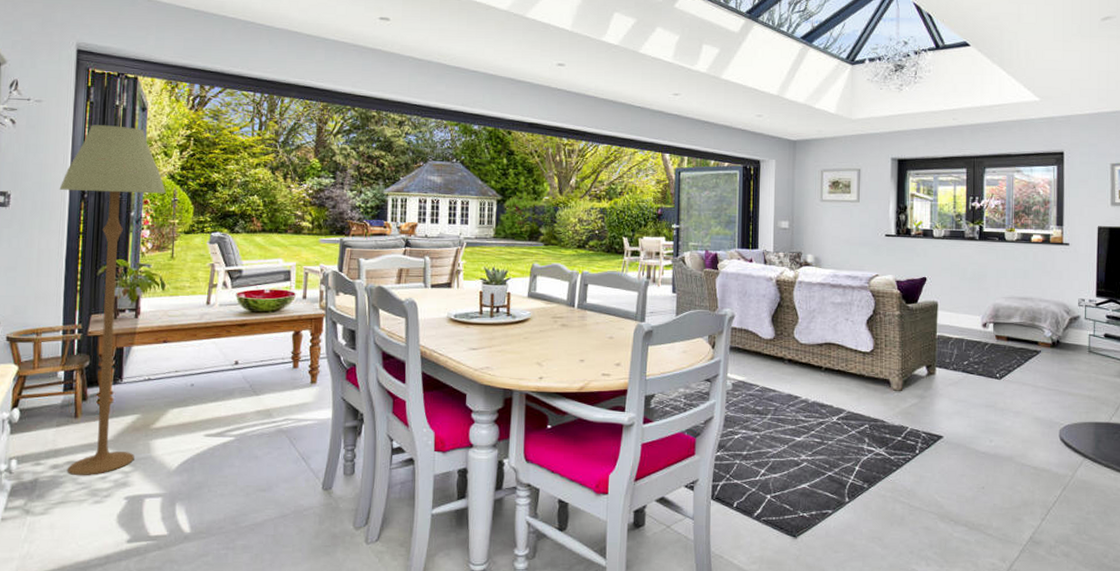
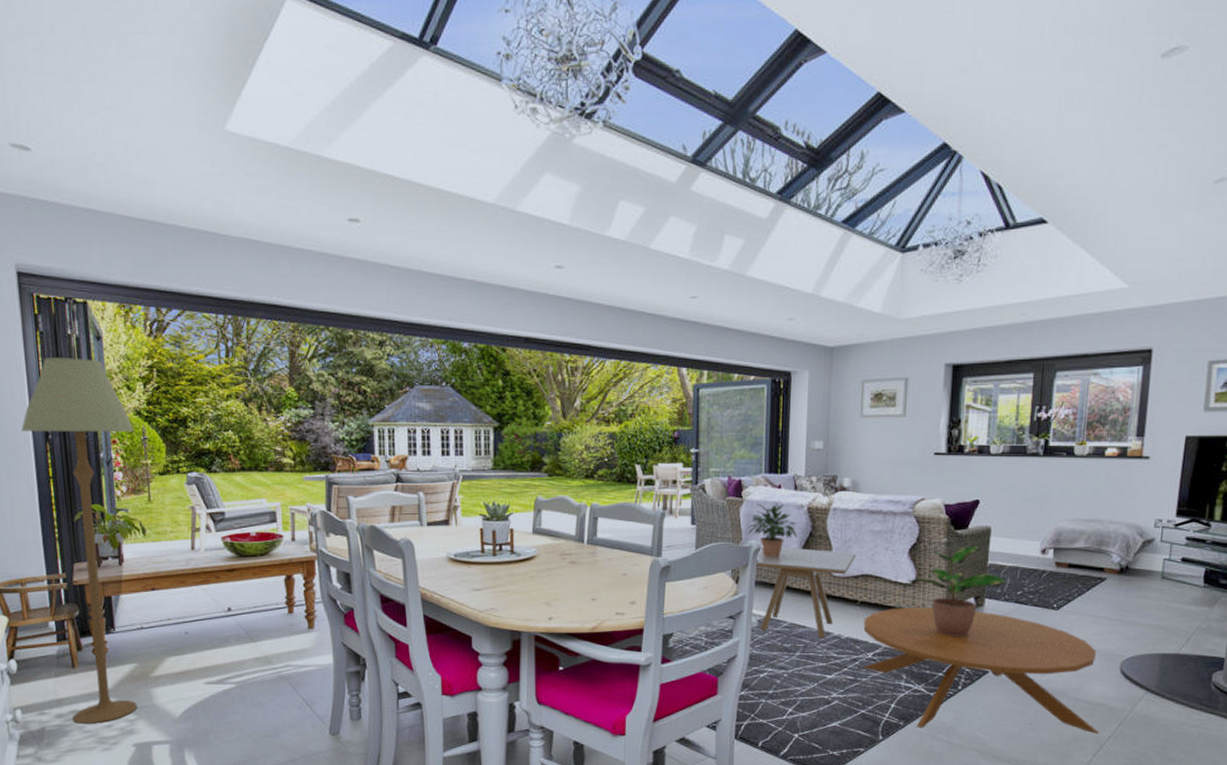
potted plant: none [722,274,767,326] -> present [747,502,797,558]
side table: none [729,315,820,402] -> present [755,546,857,639]
coffee table: none [828,374,1045,499] -> present [863,607,1099,734]
potted plant: none [866,318,954,403] -> present [907,545,1007,637]

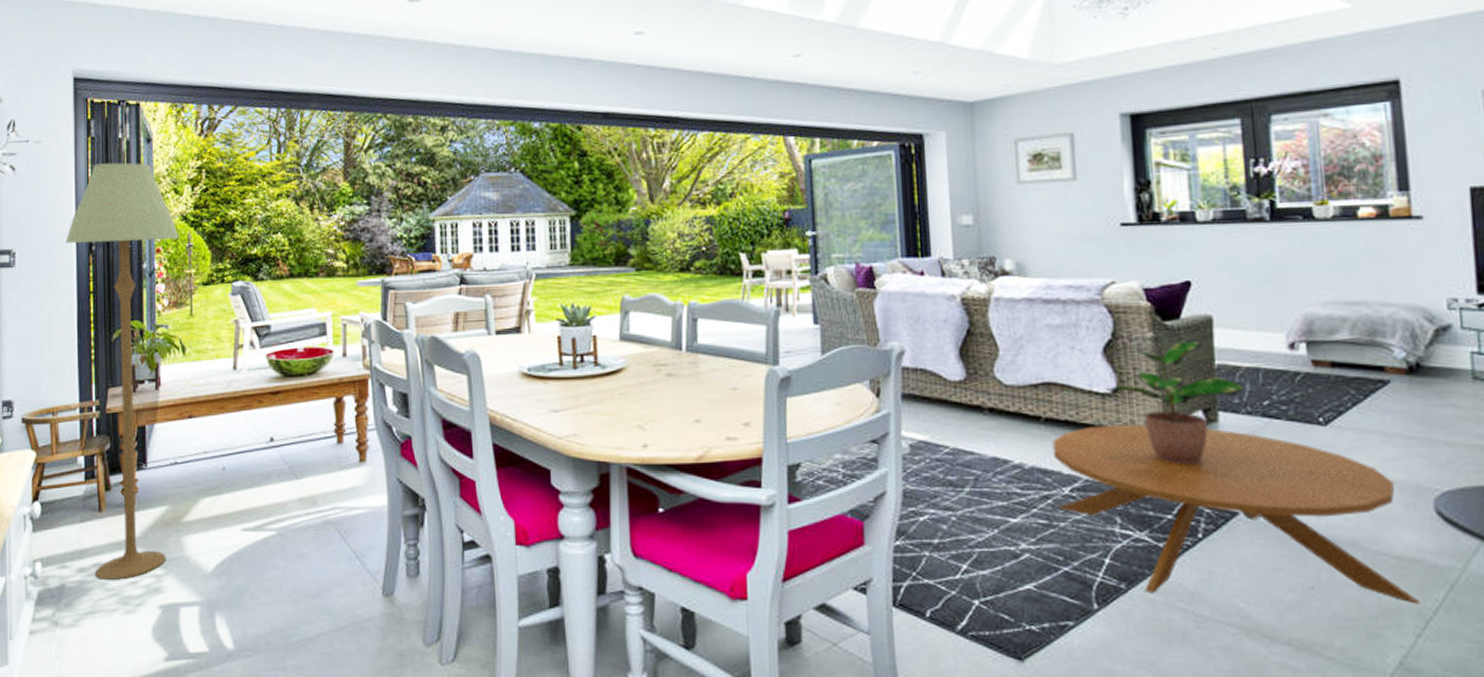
potted plant: present [747,502,797,558] -> none [885,292,951,364]
side table: present [755,546,857,639] -> none [899,349,1033,469]

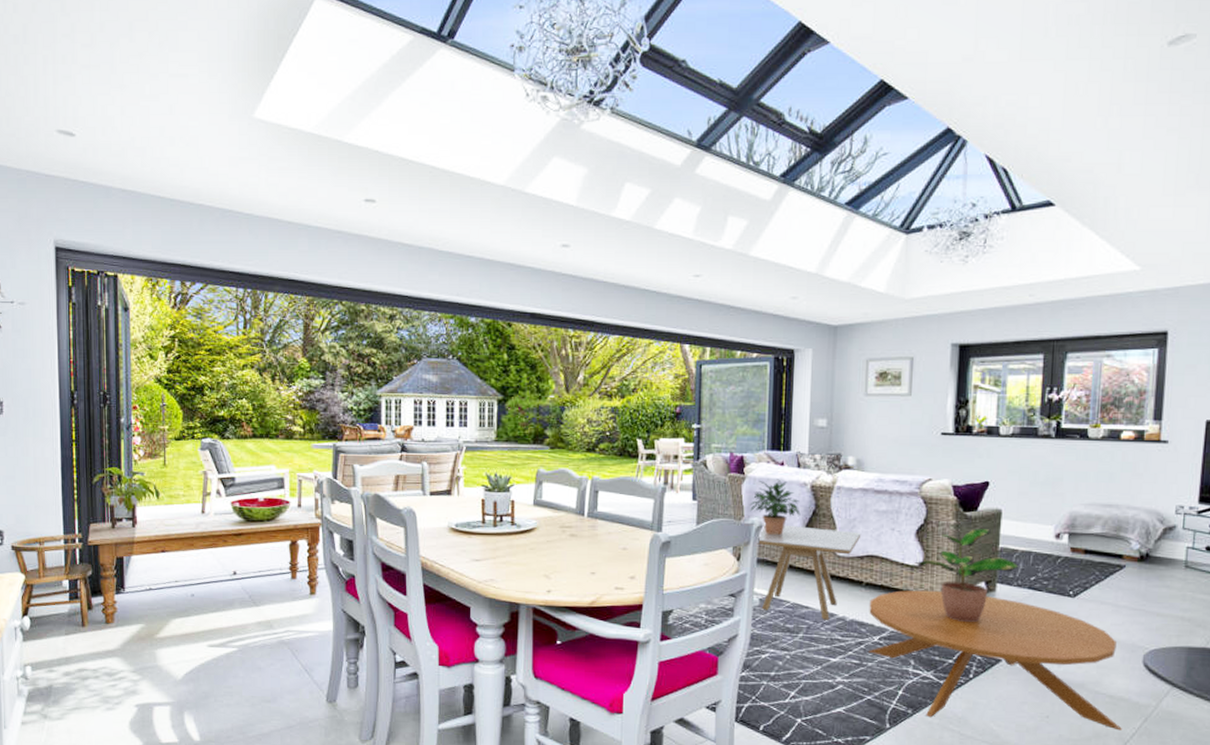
floor lamp: present [65,162,179,581] -> none [49,327,154,684]
potted plant: none [885,292,951,364] -> present [749,479,801,536]
side table: none [899,349,1033,469] -> present [757,524,862,620]

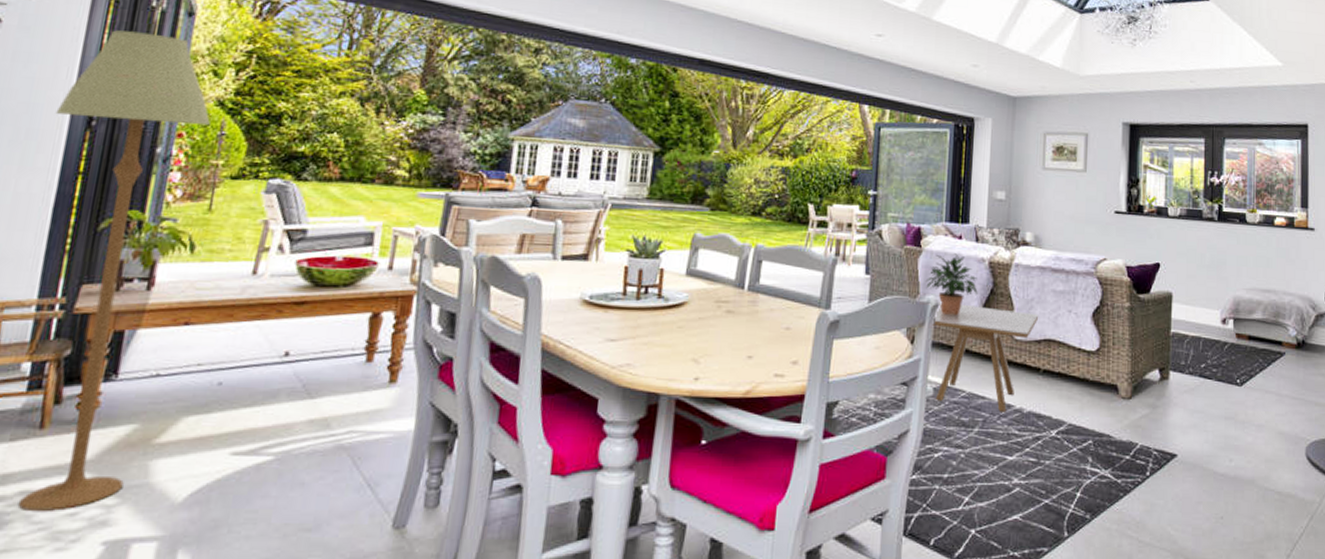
floor lamp: none [49,327,154,684] -> present [18,30,211,512]
coffee table: present [868,590,1122,731] -> none [1046,378,1291,531]
potted plant: present [914,528,1019,623] -> none [1091,311,1190,414]

